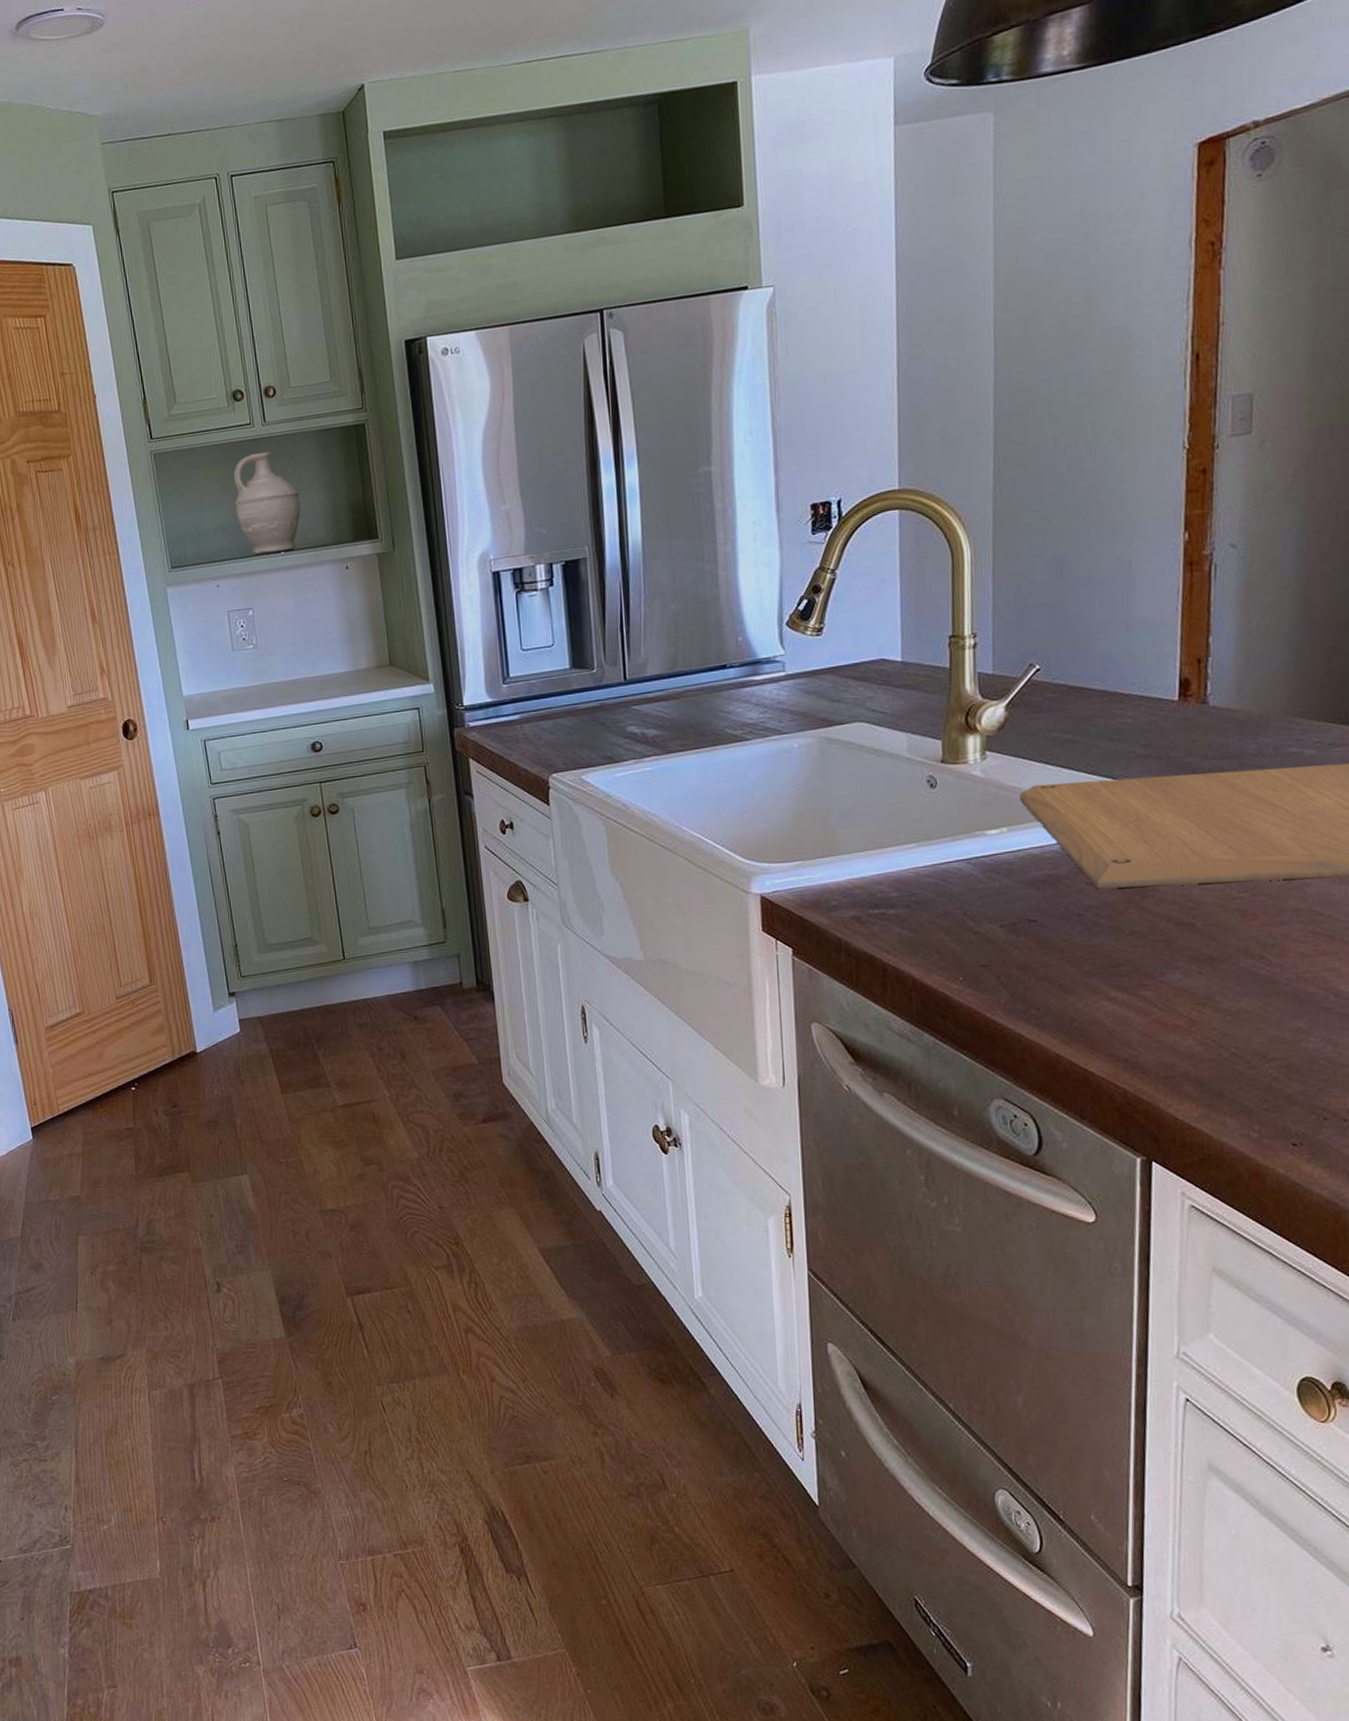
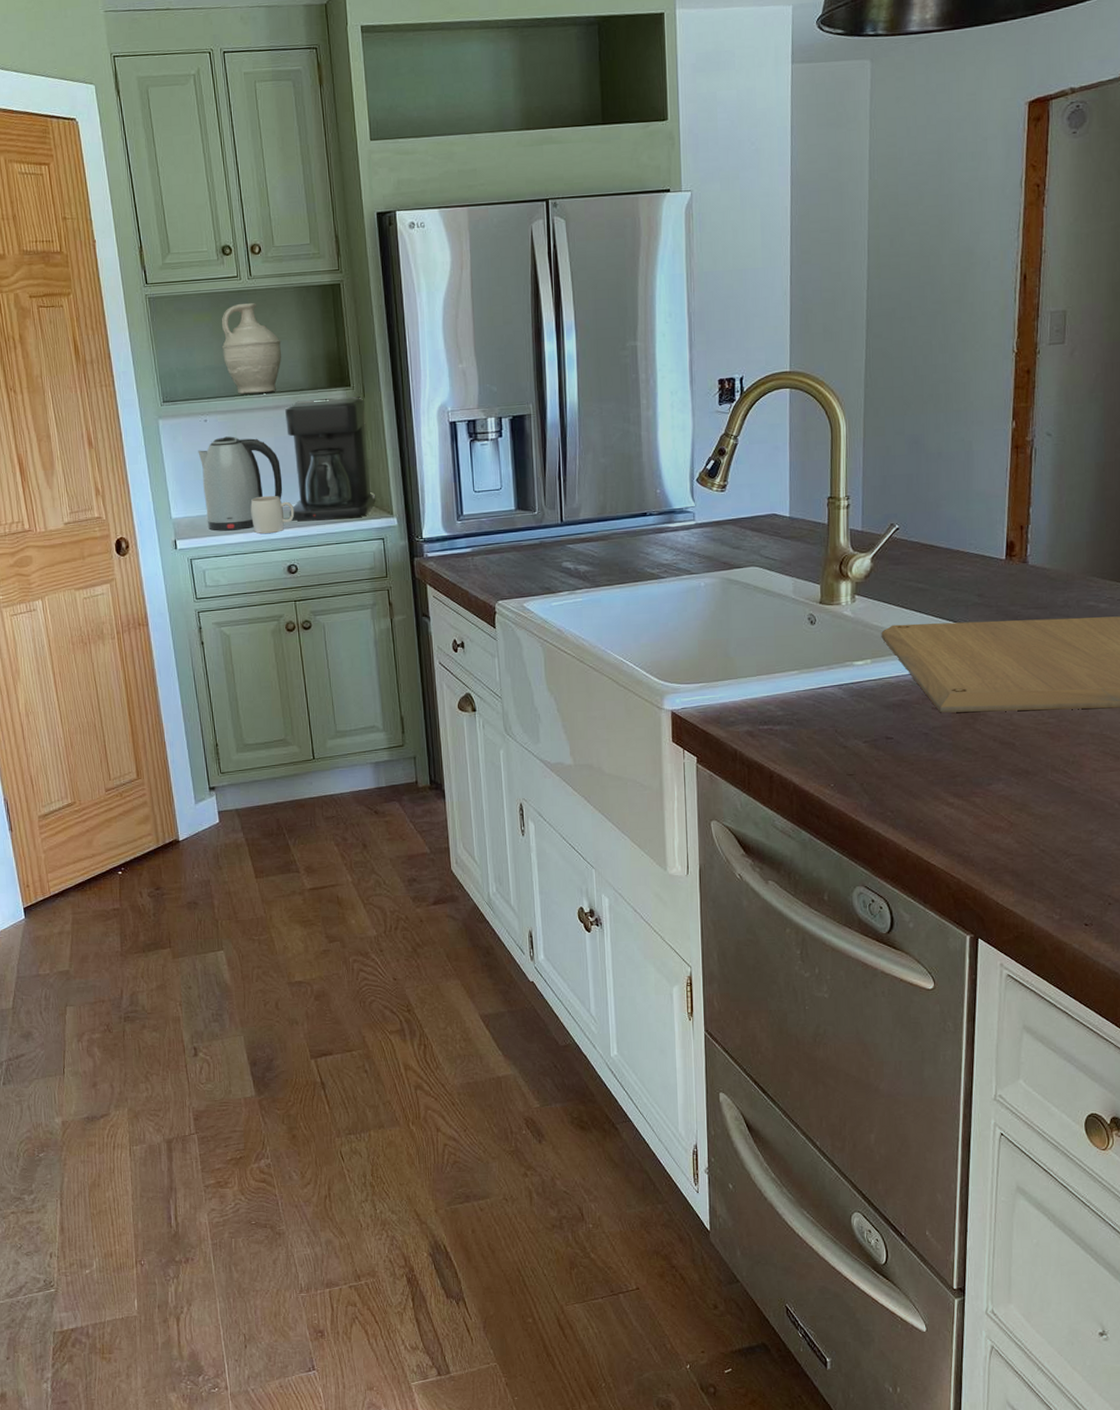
kettle: none [210,601,305,708] -> present [198,436,283,531]
mug: none [269,665,318,710] -> present [250,495,295,535]
coffee maker: none [306,550,409,693] -> present [285,397,375,521]

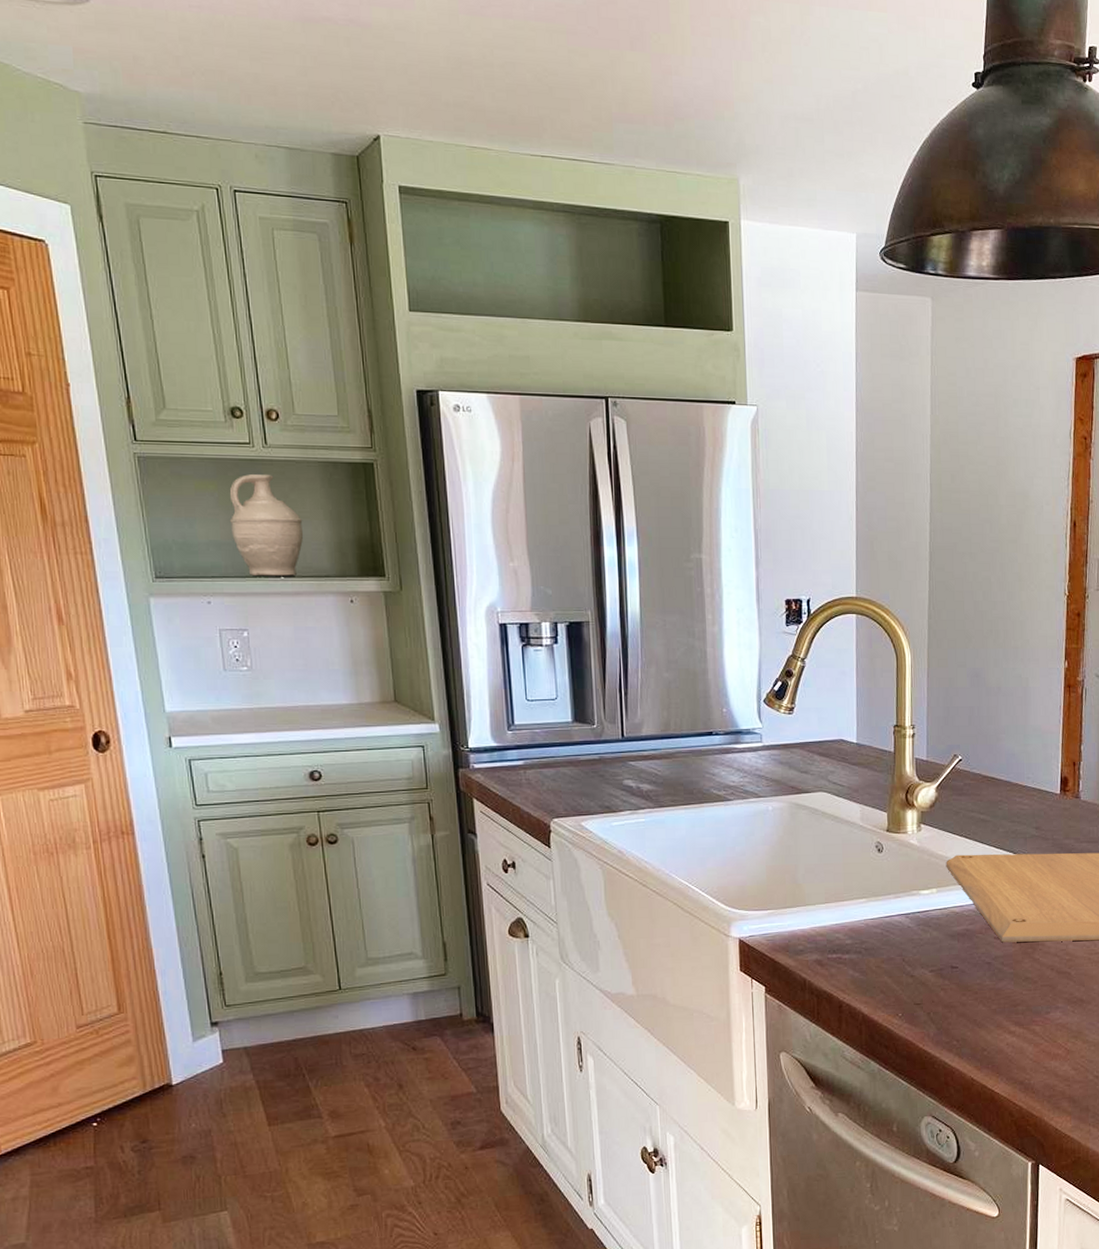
kettle: present [198,436,283,531] -> none [199,622,304,729]
mug: present [250,495,295,535] -> none [264,691,318,735]
coffee maker: present [285,397,375,521] -> none [307,588,414,722]

